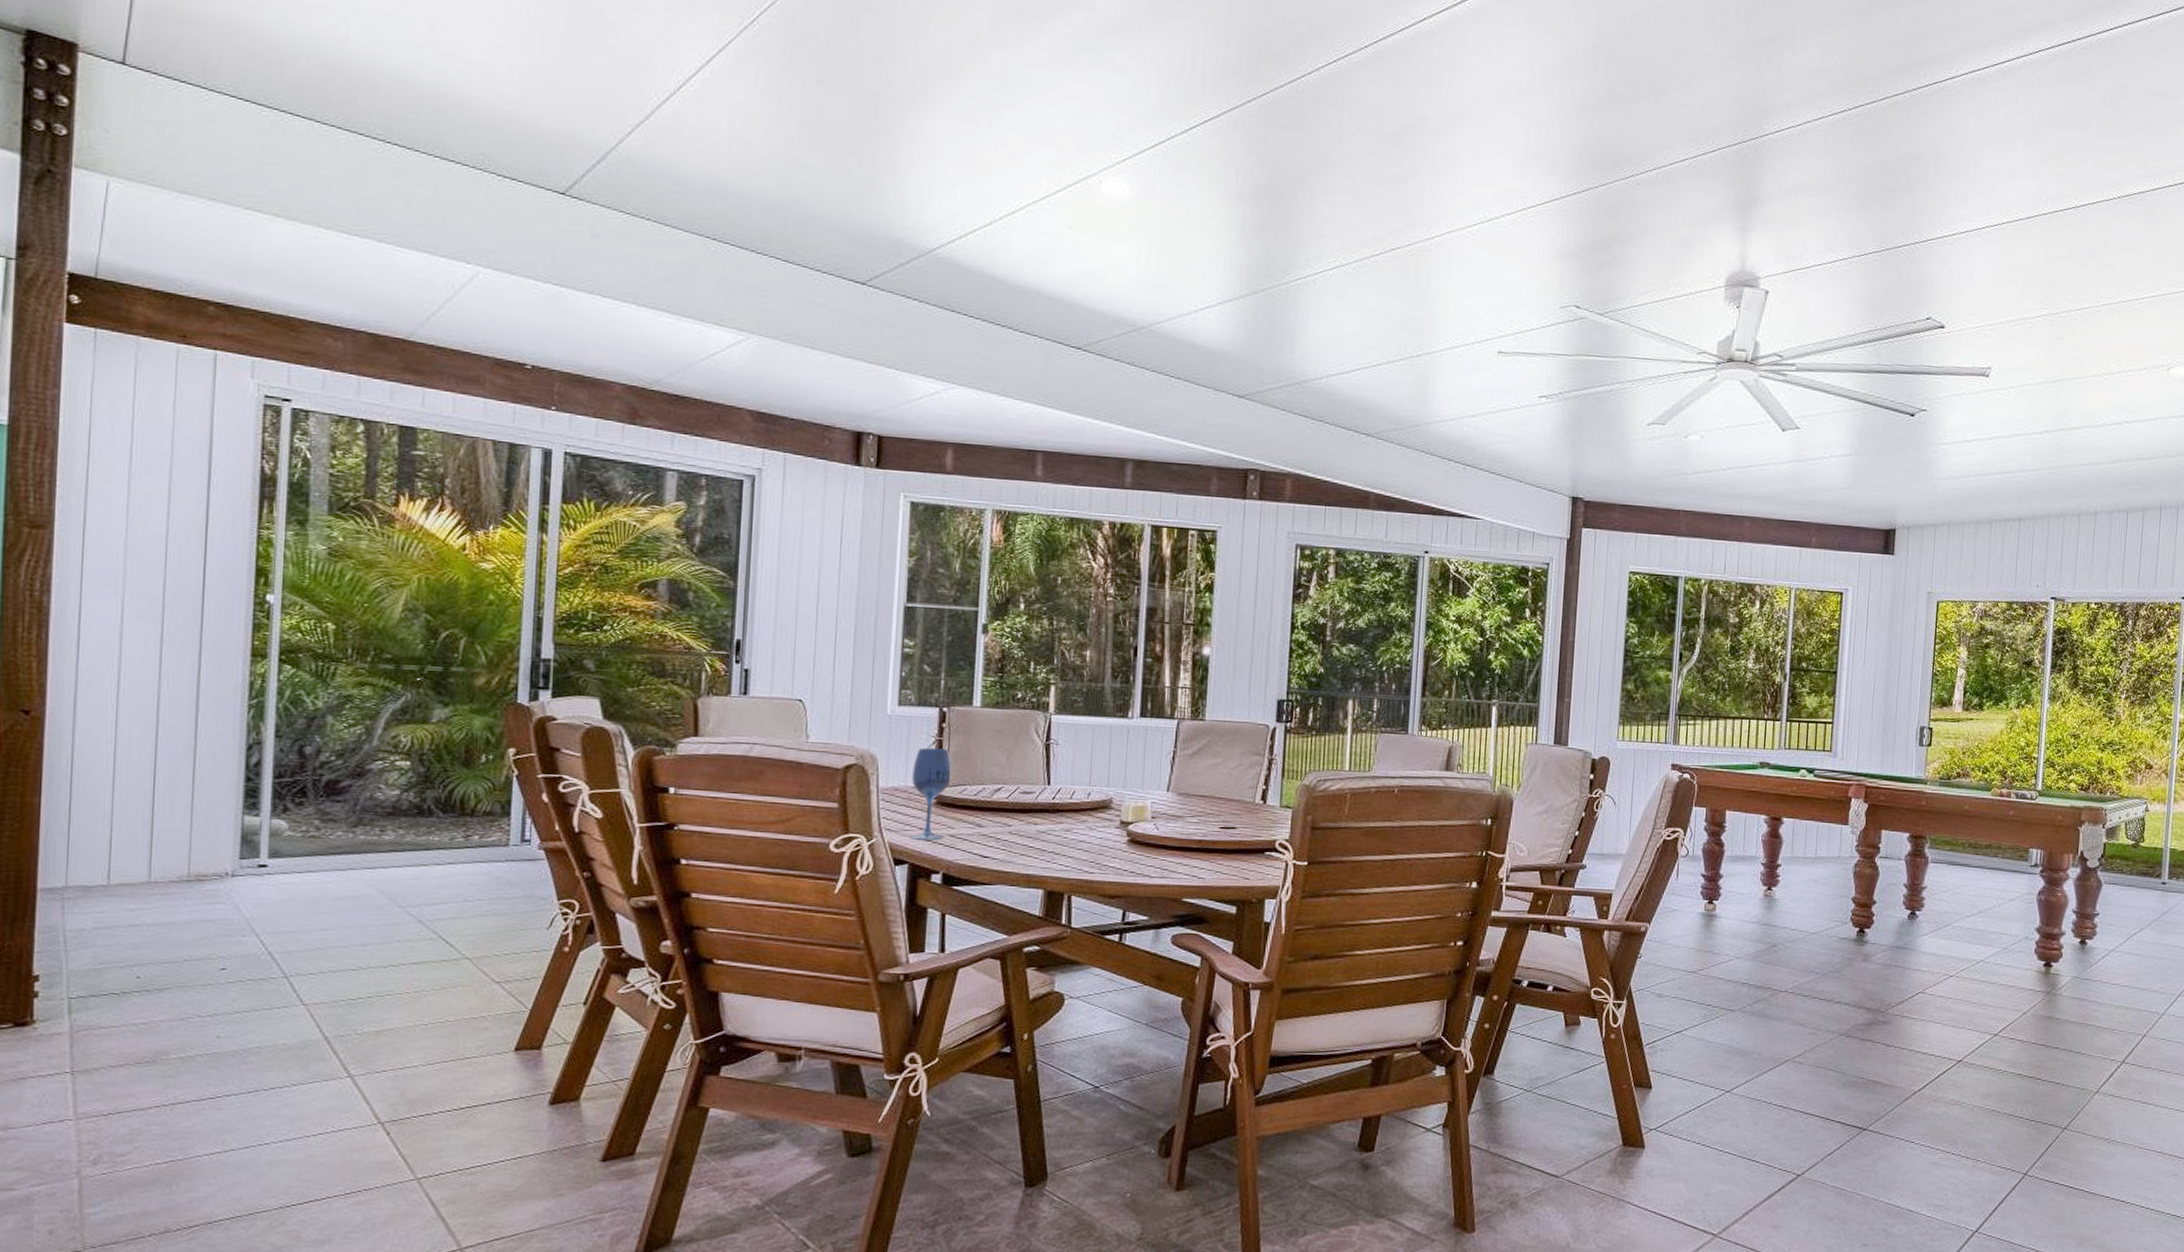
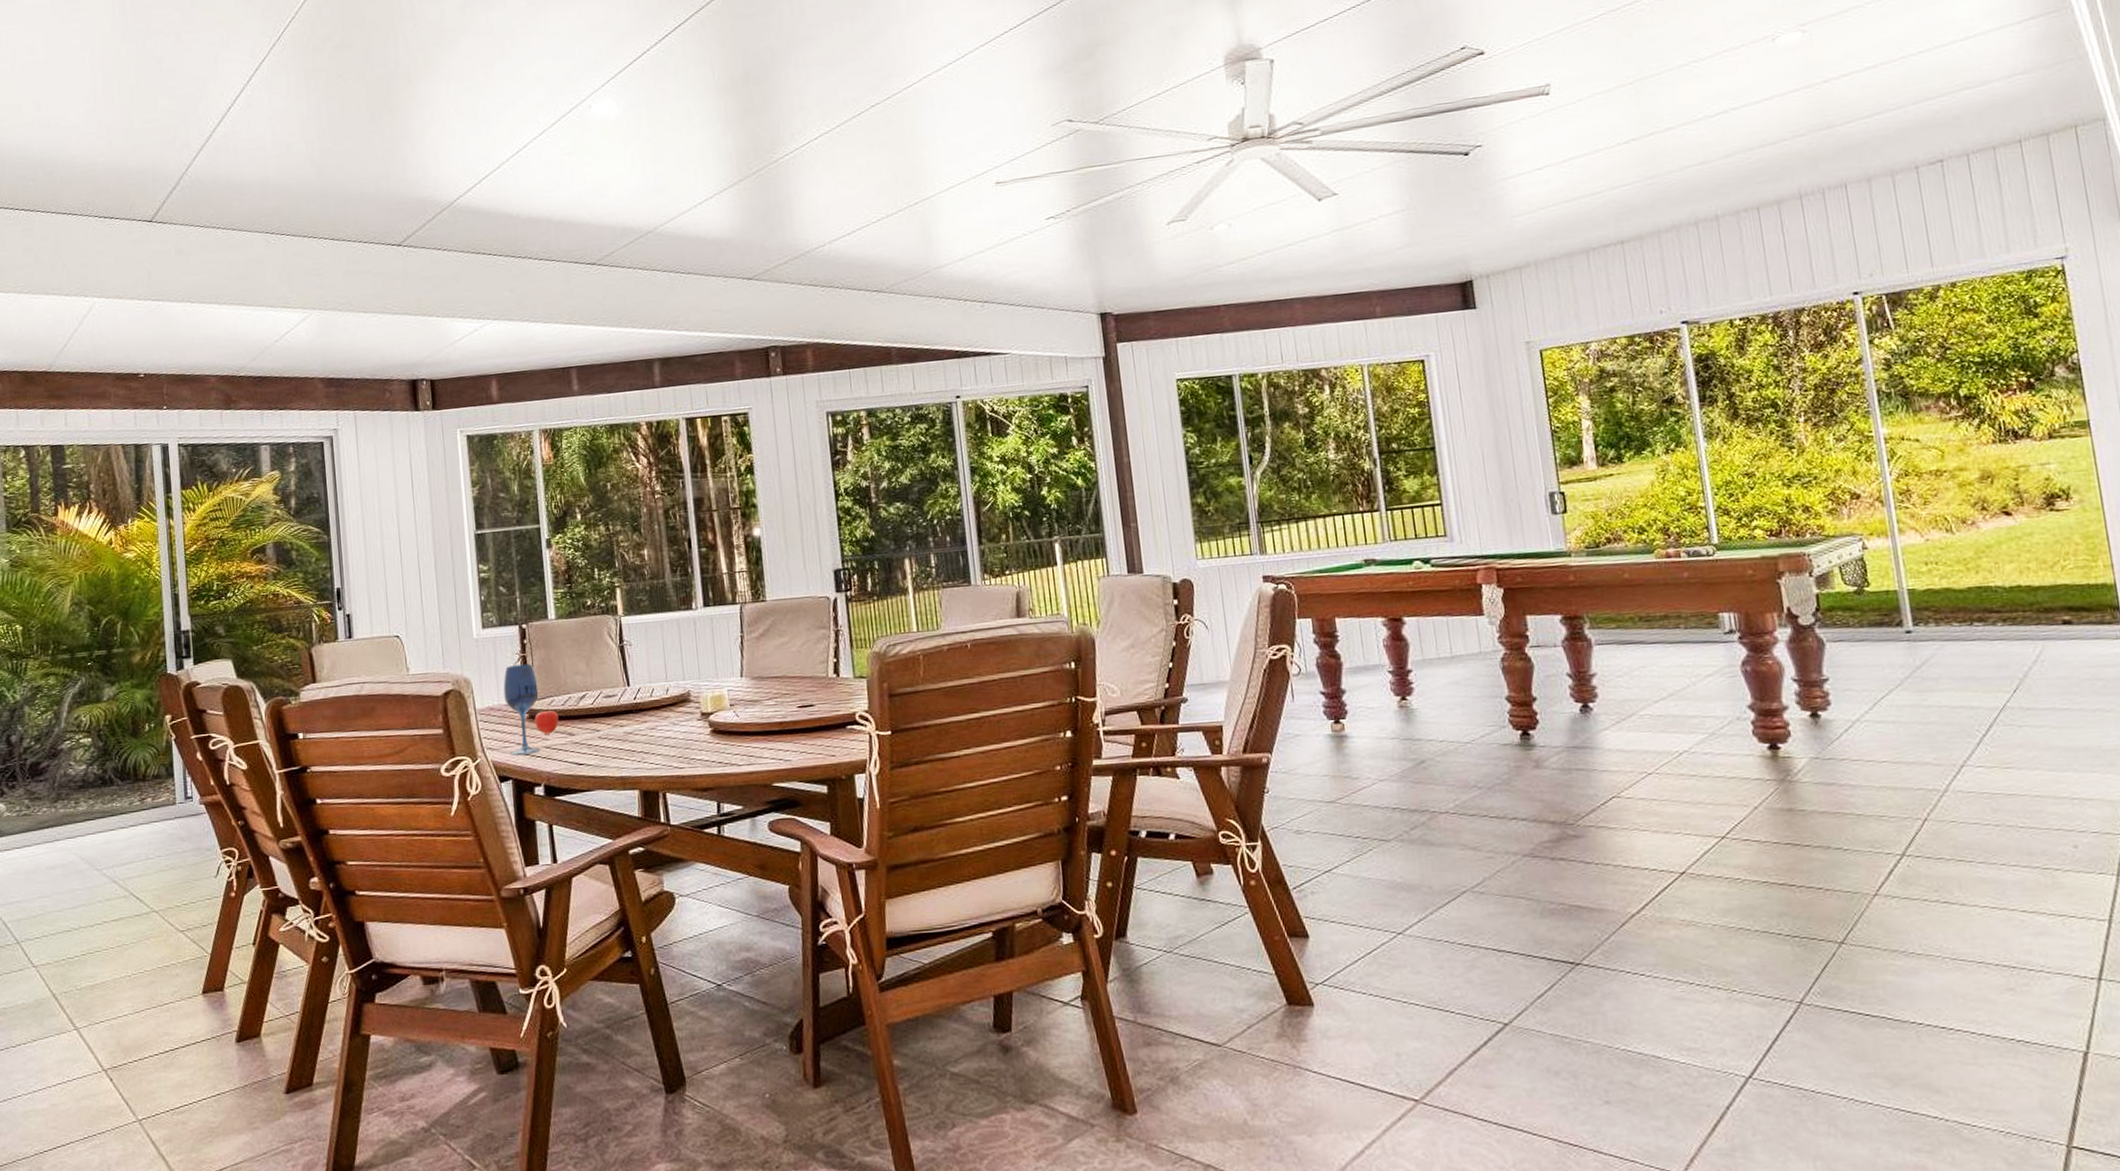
fruit: none [942,796,969,822] -> present [534,708,559,734]

